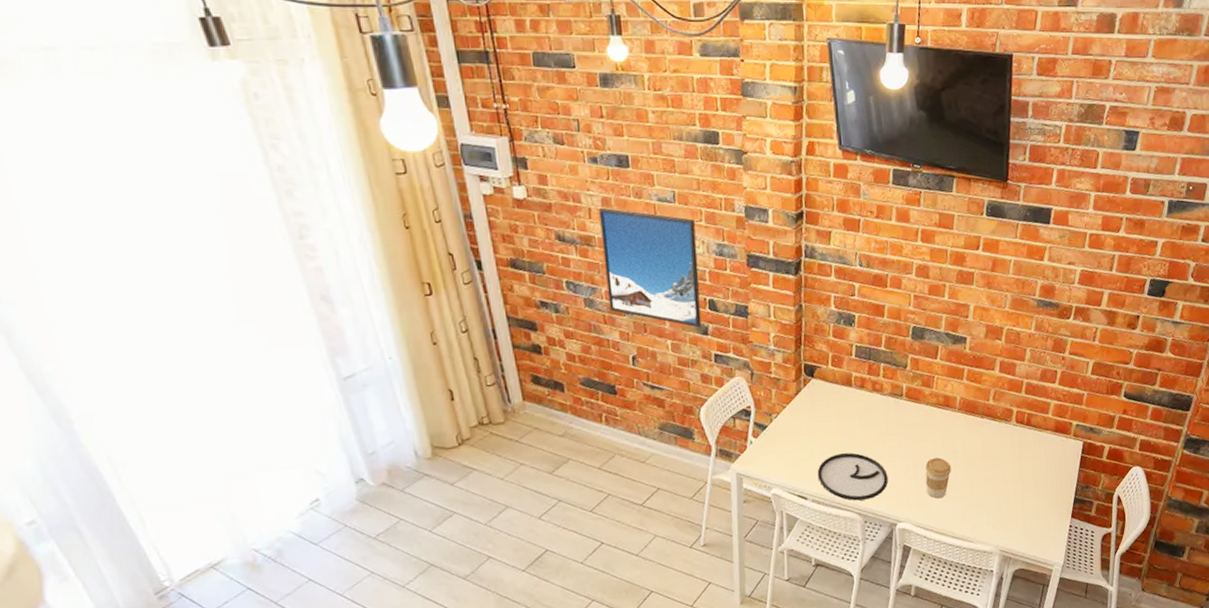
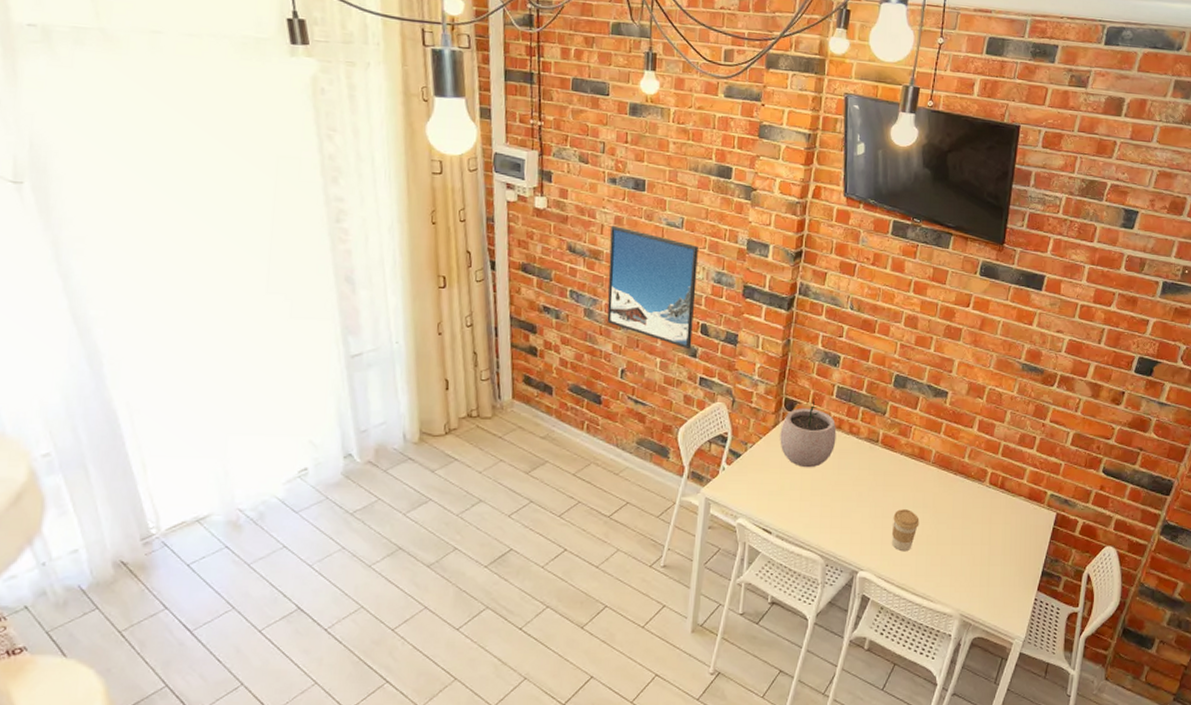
plant pot: none [803,361,861,431] -> present [780,399,837,468]
plate: present [817,452,888,501] -> none [784,492,855,542]

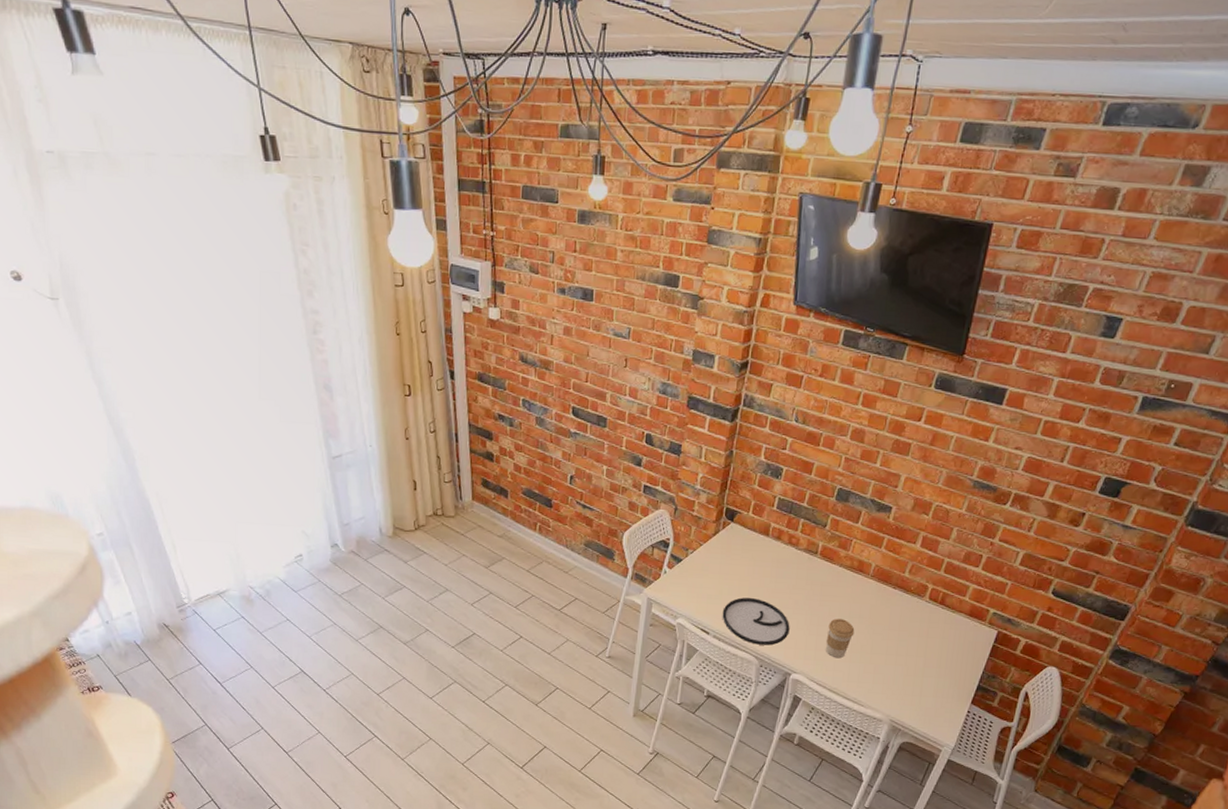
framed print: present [607,225,698,350] -> none [557,335,644,459]
plant pot: present [780,399,837,468] -> none [719,509,776,575]
plate: none [784,492,855,542] -> present [722,597,790,646]

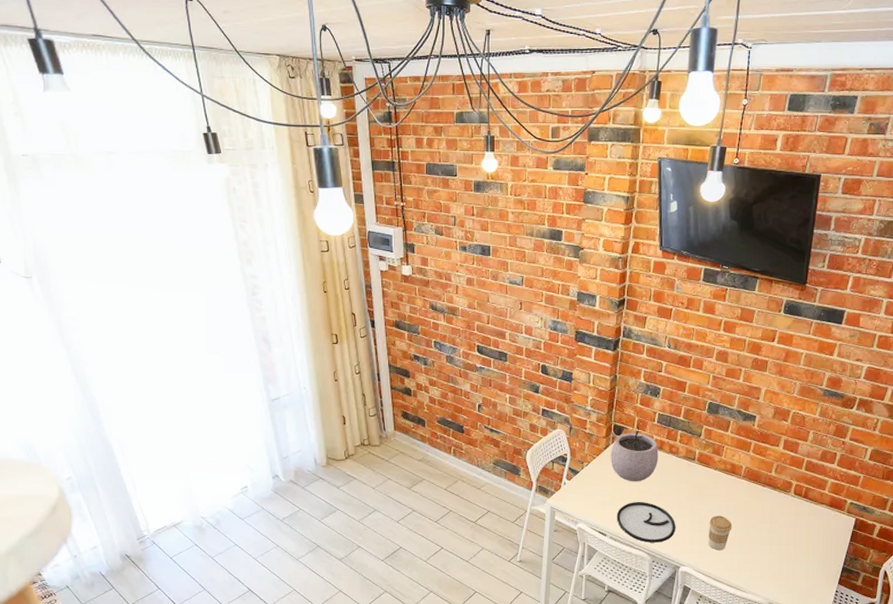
plant pot: none [719,509,776,575] -> present [611,425,659,482]

